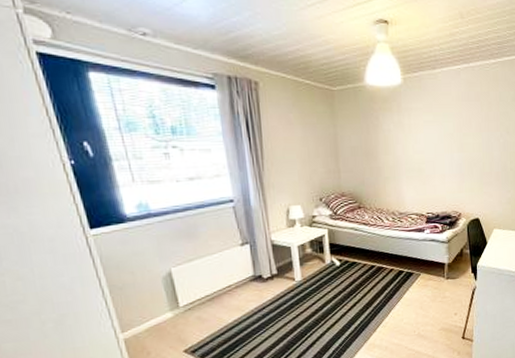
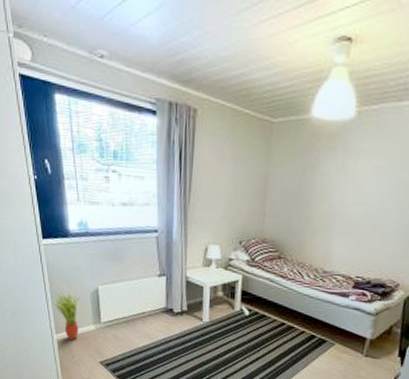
potted plant: none [113,281,152,335] -> present [53,291,80,340]

